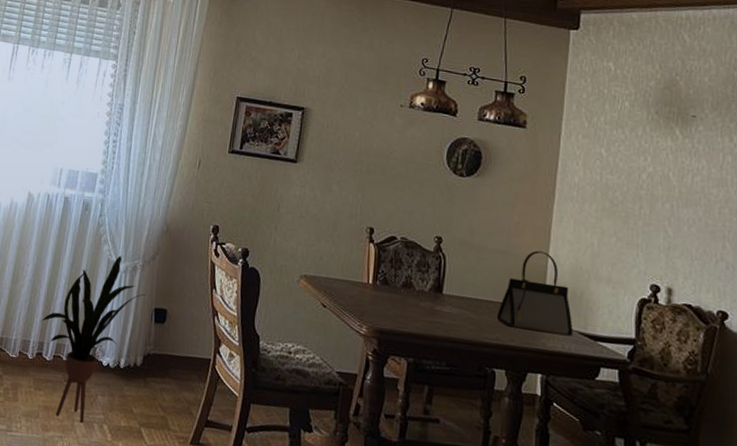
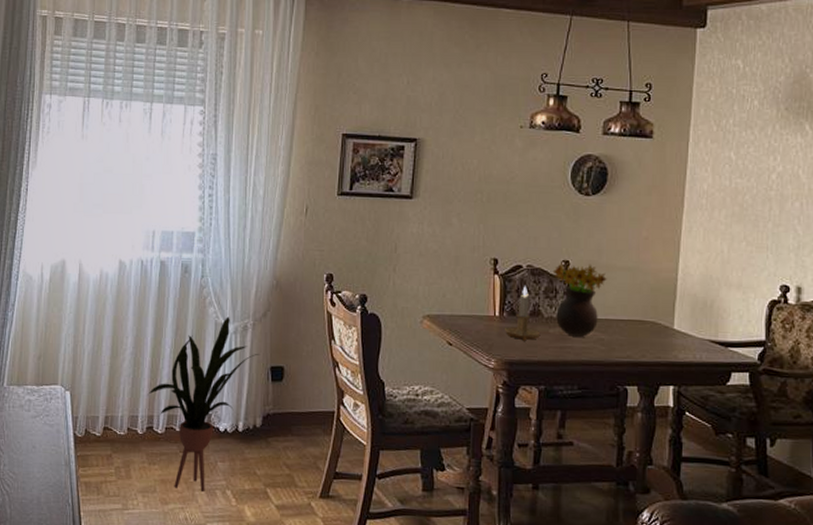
candlestick: none [376,257,412,313] -> present [504,286,541,342]
flower arrangement: none [425,238,478,314] -> present [552,263,607,337]
handbag: present [496,250,573,337] -> none [627,264,704,346]

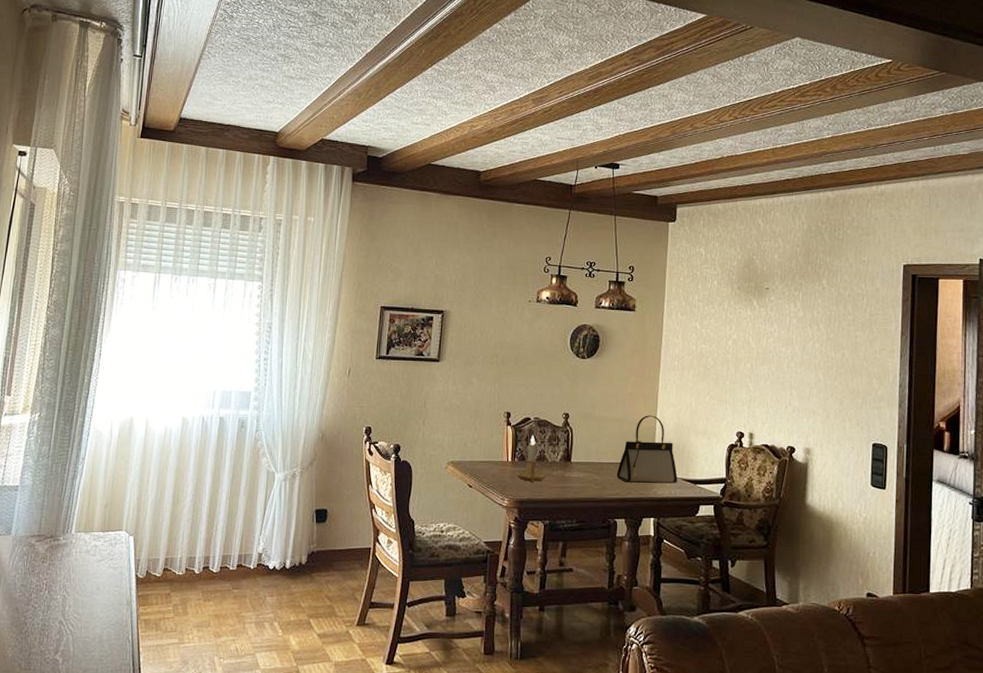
house plant: present [148,316,260,493] -> none [205,466,306,625]
flower arrangement: present [552,263,607,337] -> none [555,415,599,478]
handbag: none [627,264,704,346] -> present [616,415,678,484]

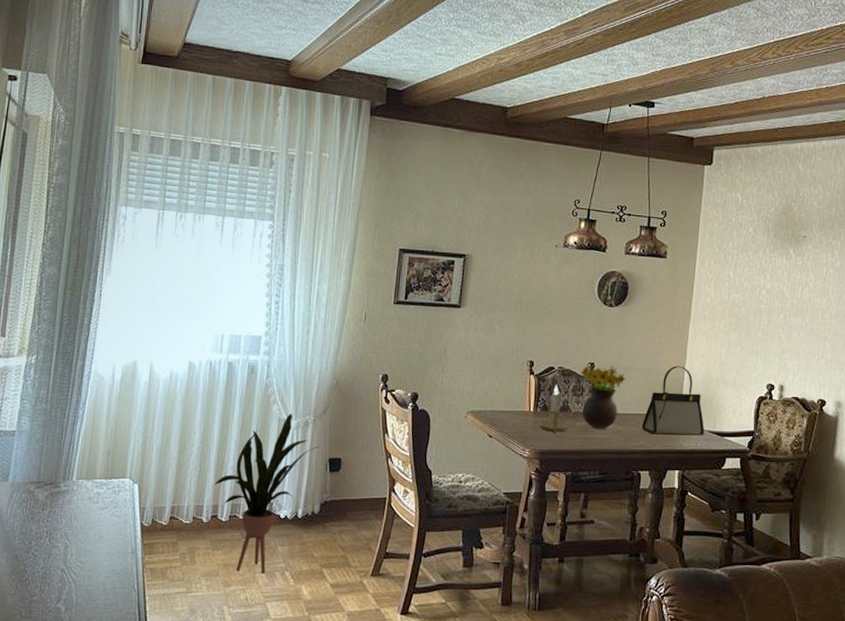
house plant: none [205,466,306,625] -> present [213,413,319,575]
flower arrangement: none [555,415,599,478] -> present [580,365,626,429]

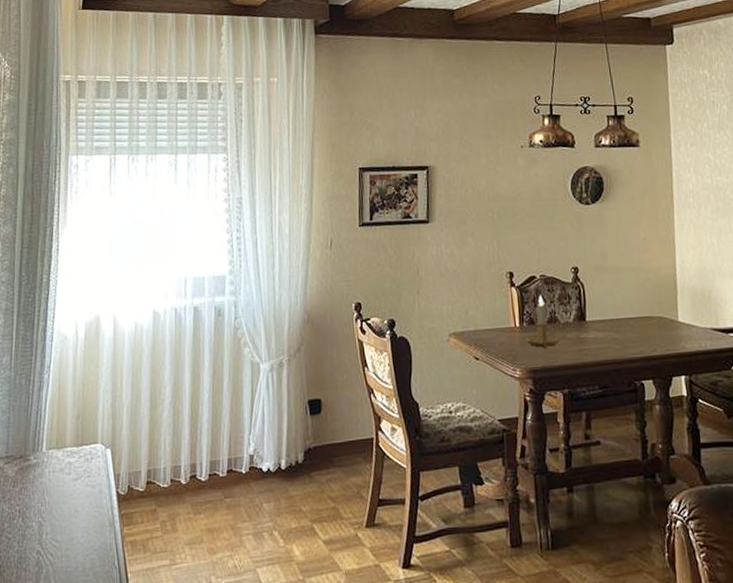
house plant: present [213,413,319,575] -> none [189,355,297,537]
flower arrangement: present [580,365,626,429] -> none [564,268,614,339]
handbag: present [641,366,705,436] -> none [637,260,707,339]

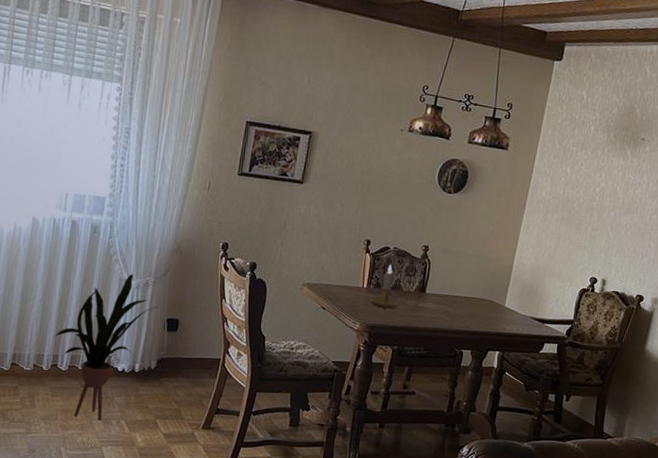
house plant: none [189,355,297,537] -> present [54,273,158,421]

